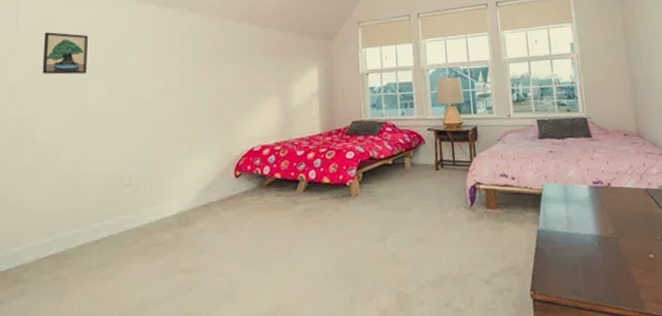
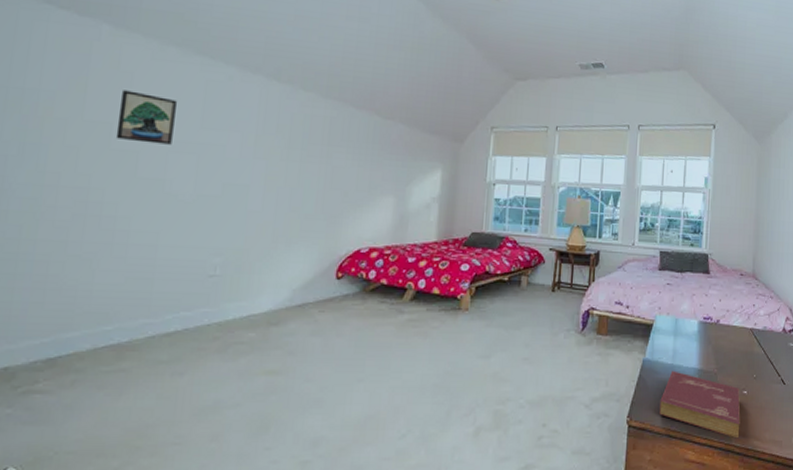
book: none [562,239,653,306] -> present [659,370,741,439]

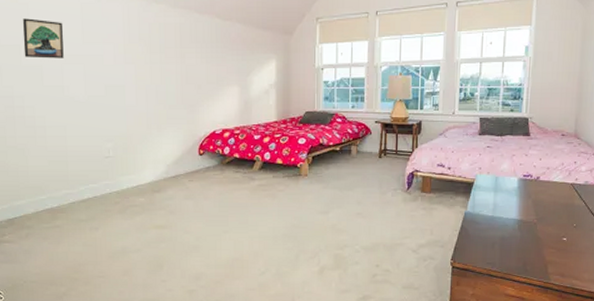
book: present [659,370,741,439] -> none [481,221,560,278]

